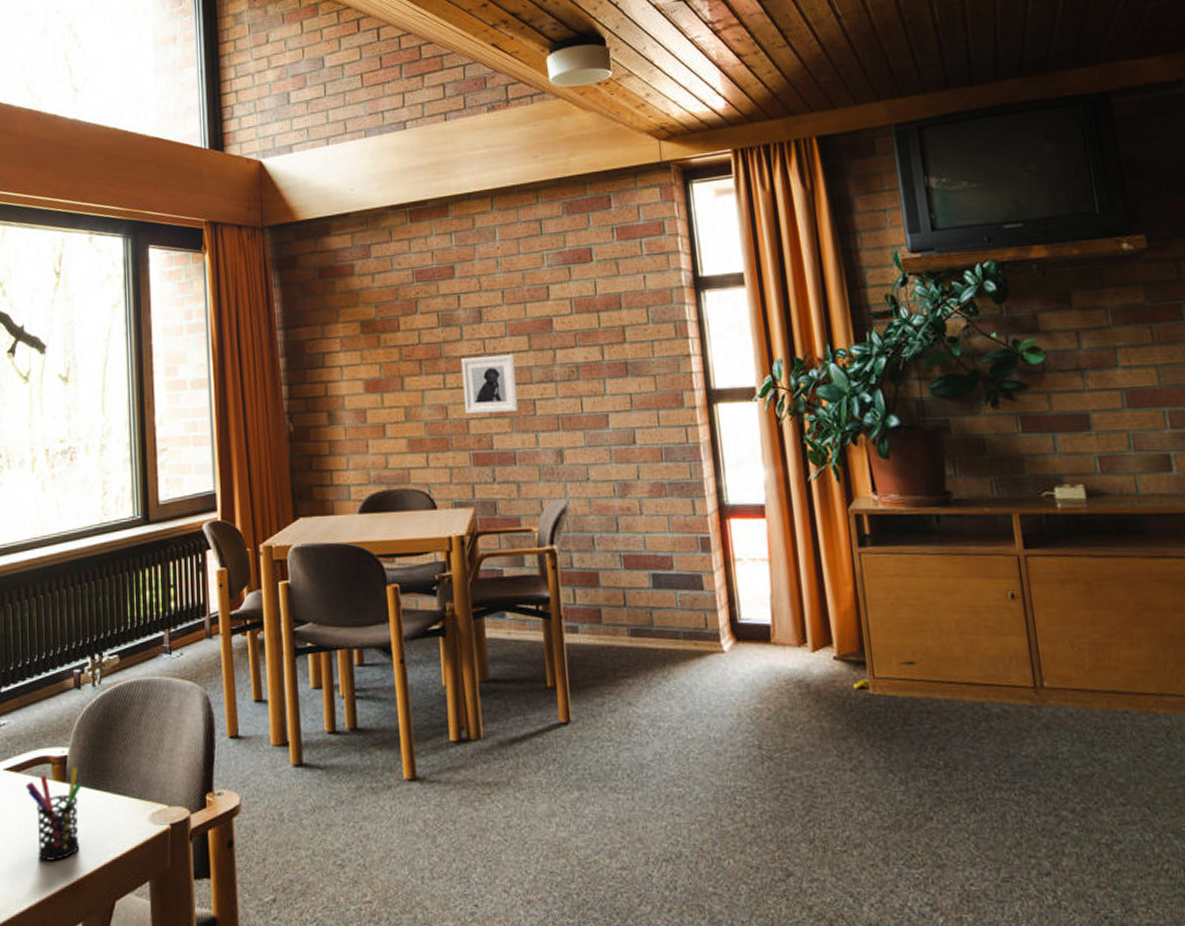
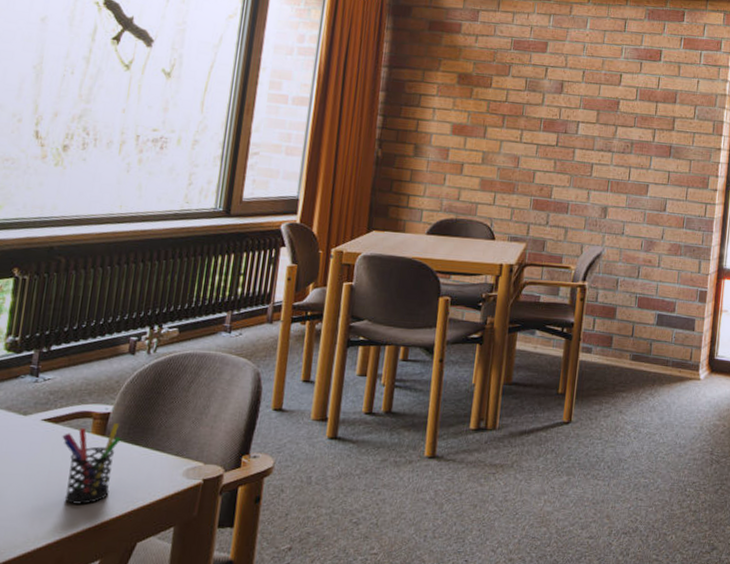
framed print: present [461,354,519,414] -> none [533,120,582,170]

